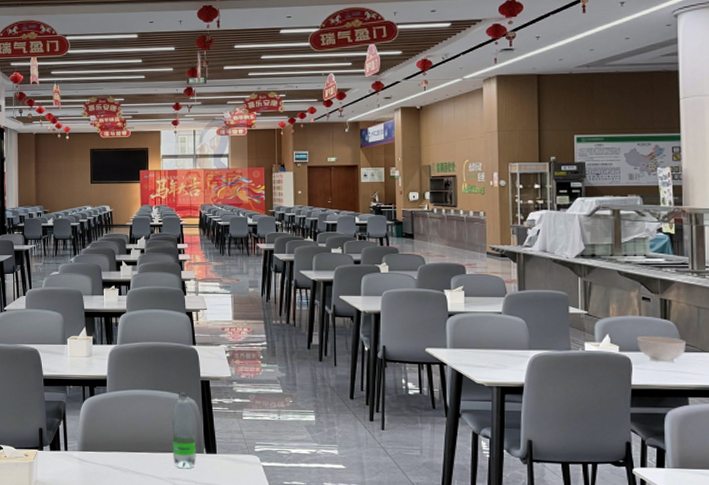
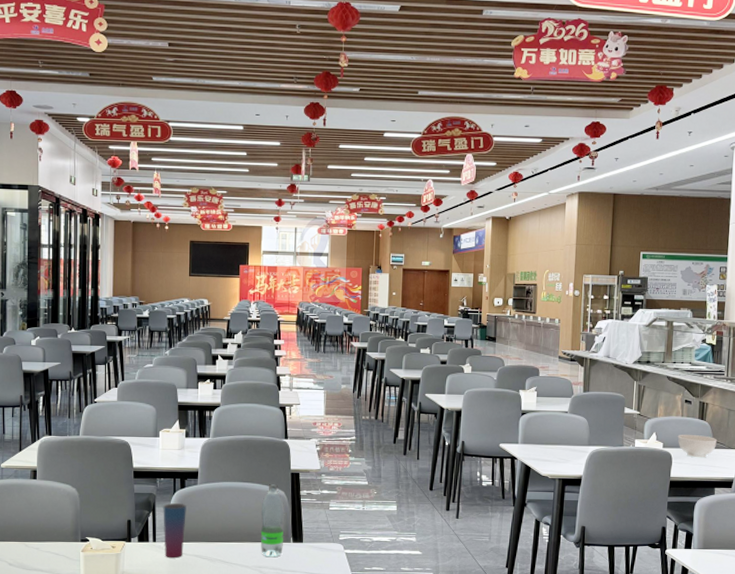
cup: none [73,411,96,467] -> present [163,503,186,558]

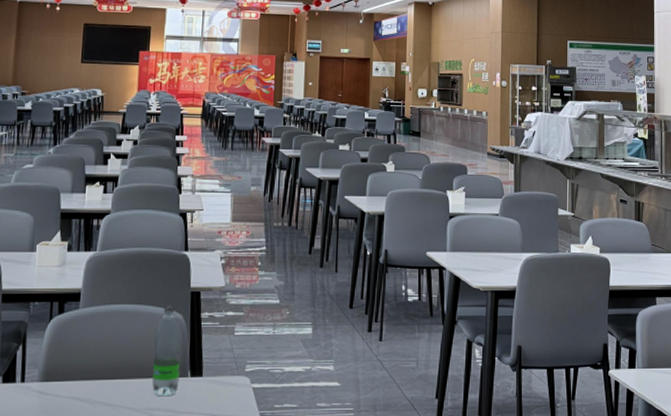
cup: present [163,503,186,558] -> none [34,333,65,401]
soup bowl: present [677,434,718,458] -> none [614,237,656,264]

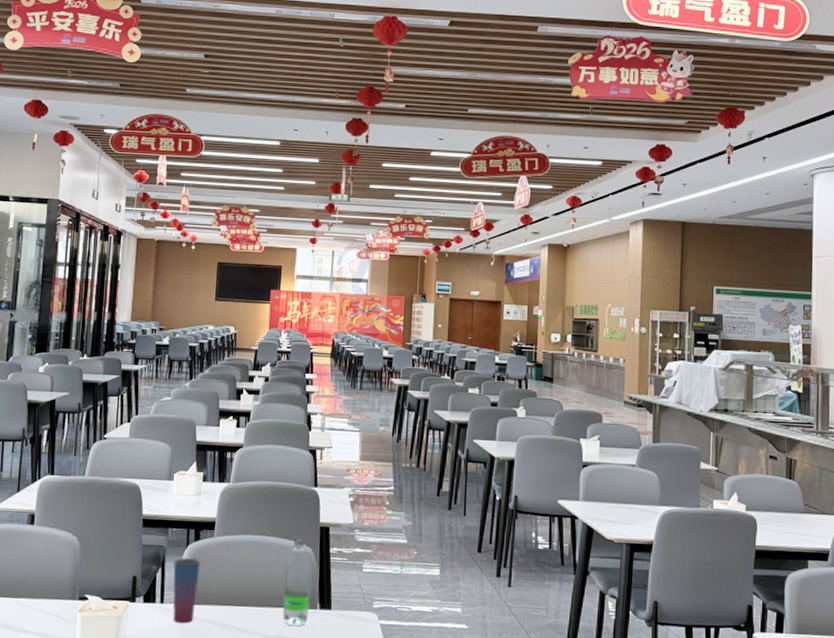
cup: none [34,333,65,401] -> present [173,558,200,623]

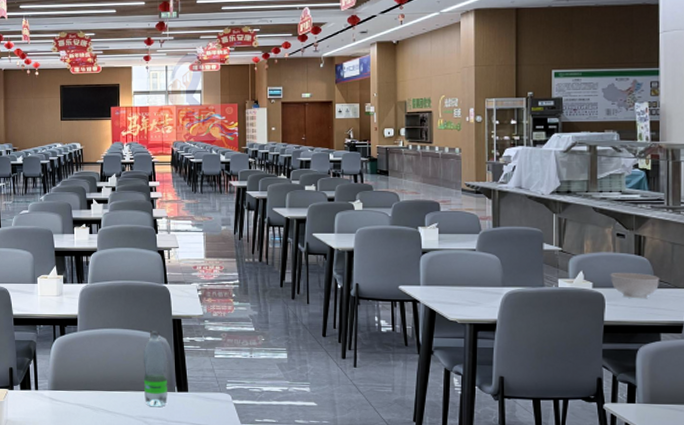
cup: present [173,558,200,623] -> none [44,351,67,406]
soup bowl: none [762,495,809,524] -> present [610,272,660,299]

